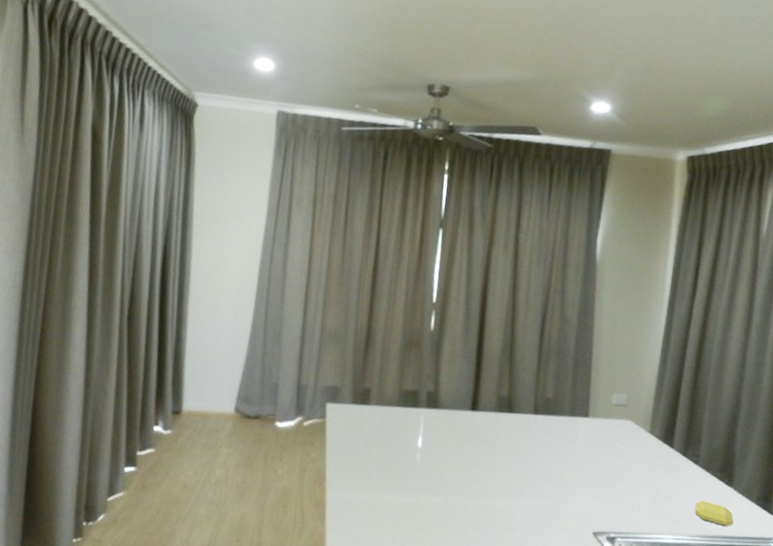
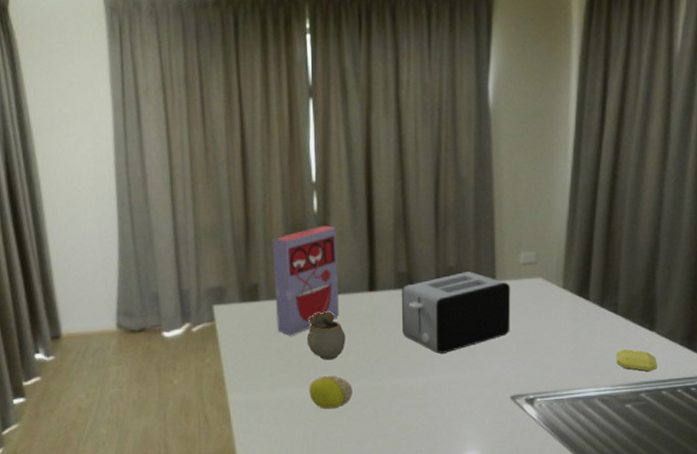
cereal box: none [382,343,448,444] -> present [272,225,340,337]
fruit: none [403,486,445,521] -> present [309,374,353,409]
mug: none [408,424,445,472] -> present [307,311,346,361]
toaster: none [497,404,602,481] -> present [401,272,511,354]

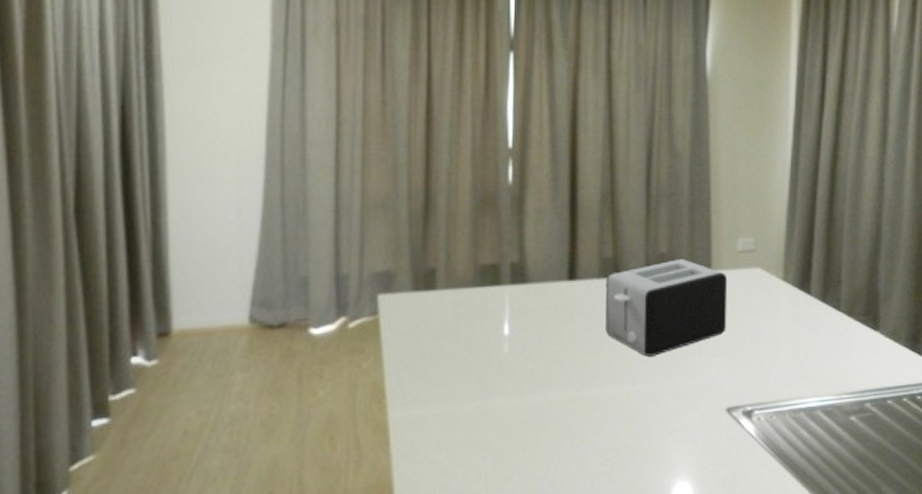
cereal box: present [272,225,340,337] -> none [456,200,534,335]
mug: present [307,311,346,361] -> none [491,303,539,365]
fruit: present [309,374,353,409] -> none [491,383,544,428]
soap bar: present [616,349,658,372] -> none [839,351,883,378]

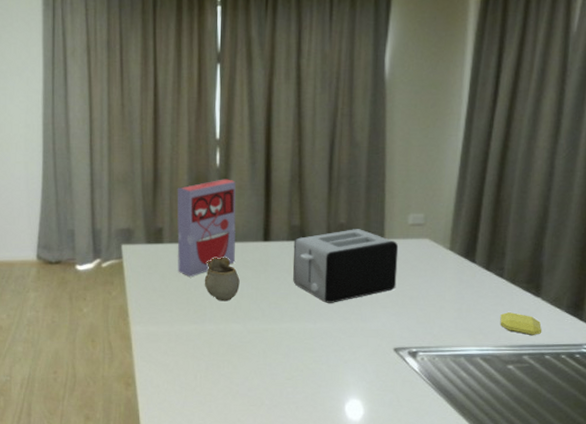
cereal box: none [456,200,534,335] -> present [177,179,236,278]
mug: none [491,303,539,365] -> present [204,257,240,301]
soap bar: none [839,351,883,378] -> present [500,312,542,336]

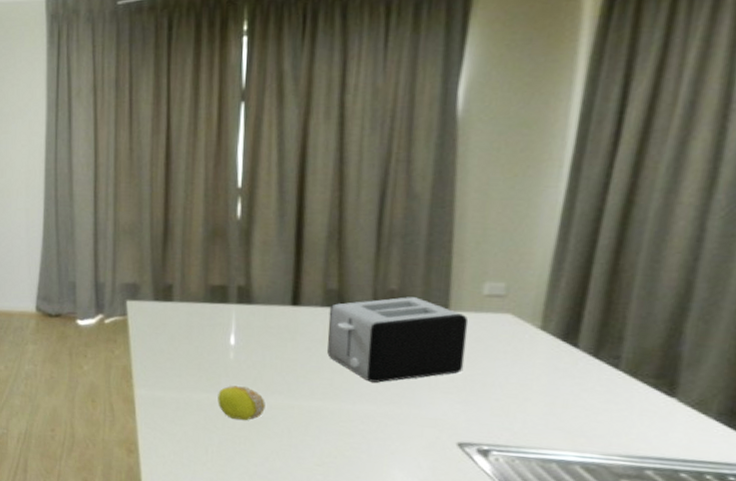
cereal box: present [177,179,236,278] -> none [189,232,260,341]
mug: present [204,257,240,301] -> none [219,320,262,371]
fruit: none [204,315,244,347] -> present [217,385,265,421]
soap bar: present [500,312,542,336] -> none [611,413,677,447]

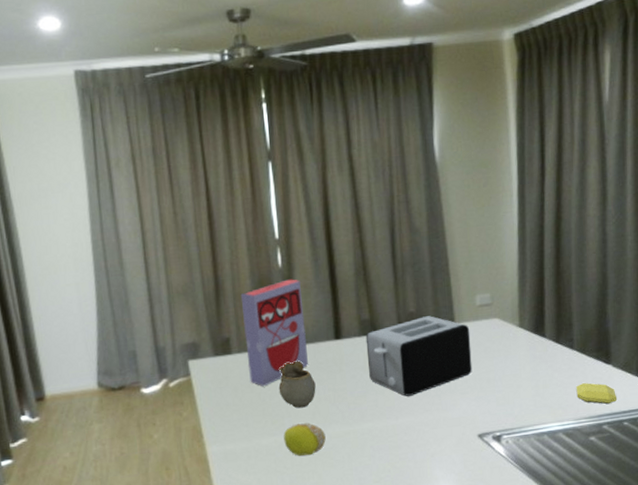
cereal box: none [189,232,260,341] -> present [240,279,309,387]
mug: none [219,320,262,371] -> present [278,360,316,409]
soap bar: none [611,413,677,447] -> present [576,383,617,405]

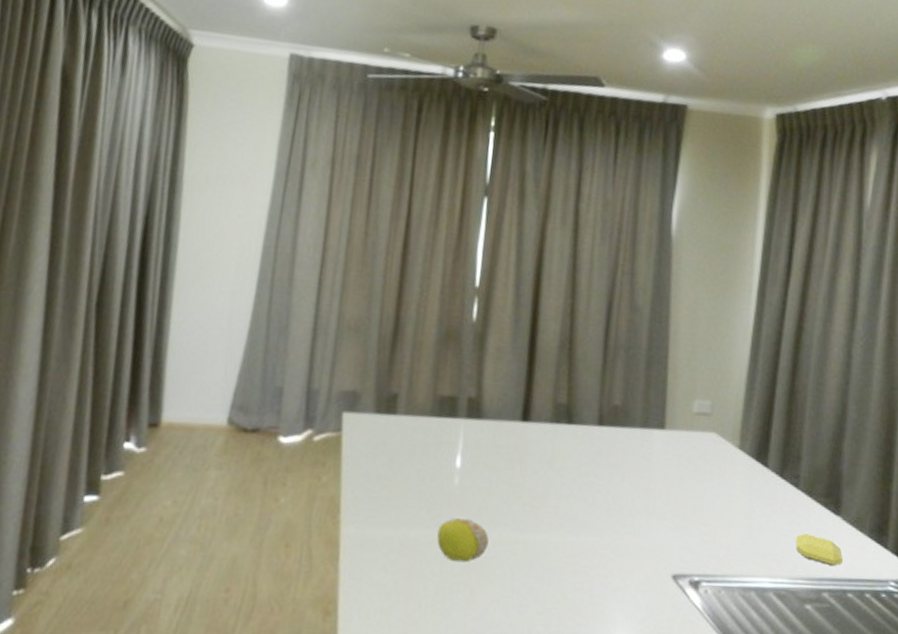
cereal box: present [240,279,309,387] -> none [411,336,494,463]
mug: present [278,360,316,409] -> none [443,438,489,499]
toaster: present [365,316,473,396] -> none [554,413,681,509]

